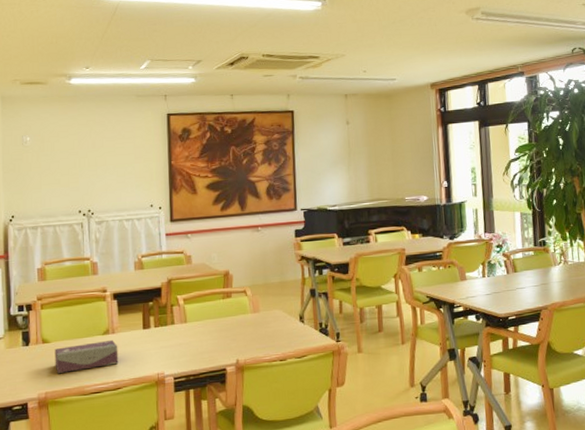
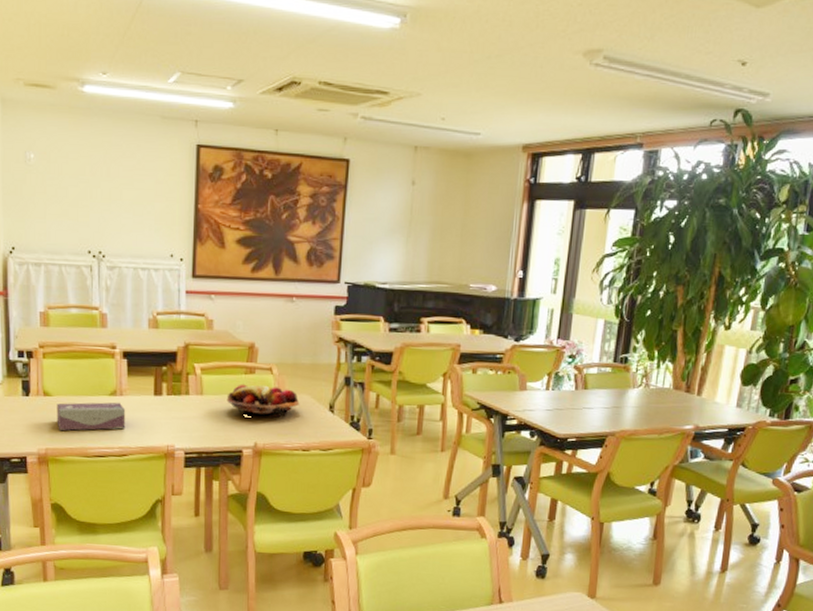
fruit basket: none [208,306,273,335] -> present [226,384,300,418]

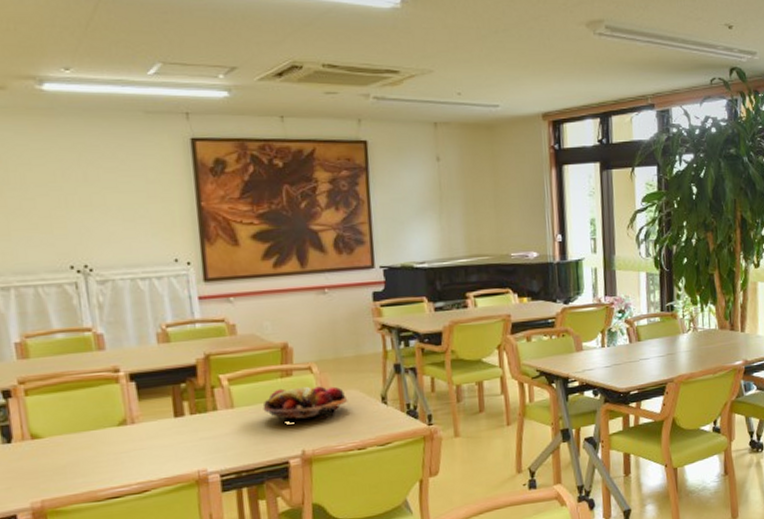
tissue box: present [56,402,126,431] -> none [50,431,143,476]

